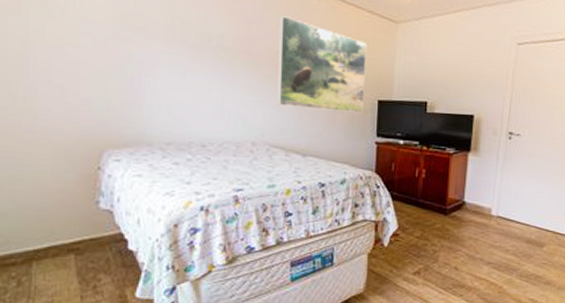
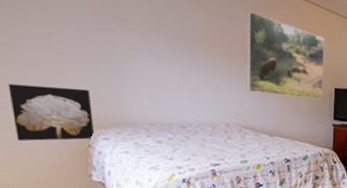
wall art: none [17,99,106,164] -> present [8,83,96,142]

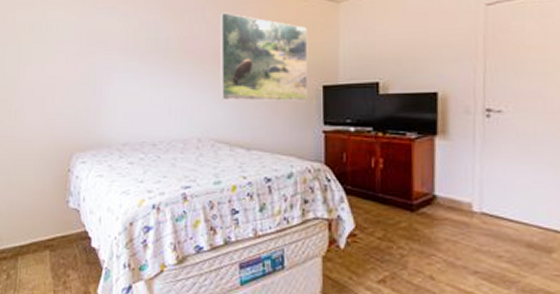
wall art: present [8,83,96,142] -> none [11,112,75,169]

